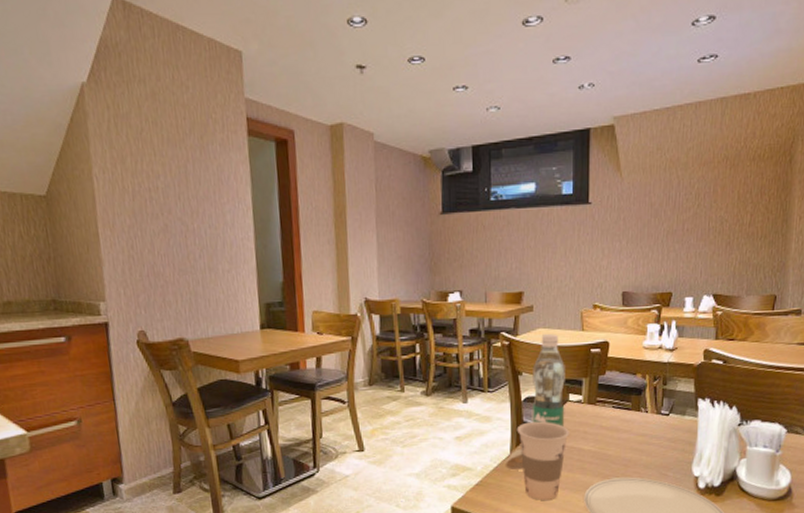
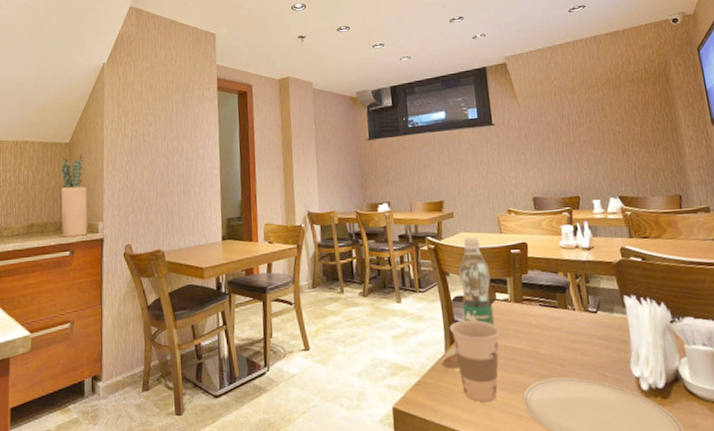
vase: none [37,210,87,321] -> present [61,153,88,238]

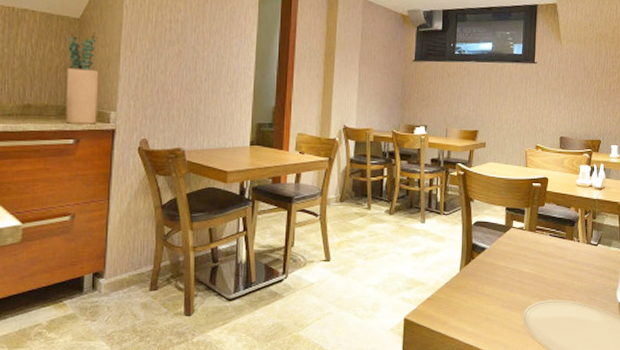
cup: present [440,320,501,402] -> none [454,243,512,317]
bottle: present [458,237,495,325] -> none [480,168,512,250]

